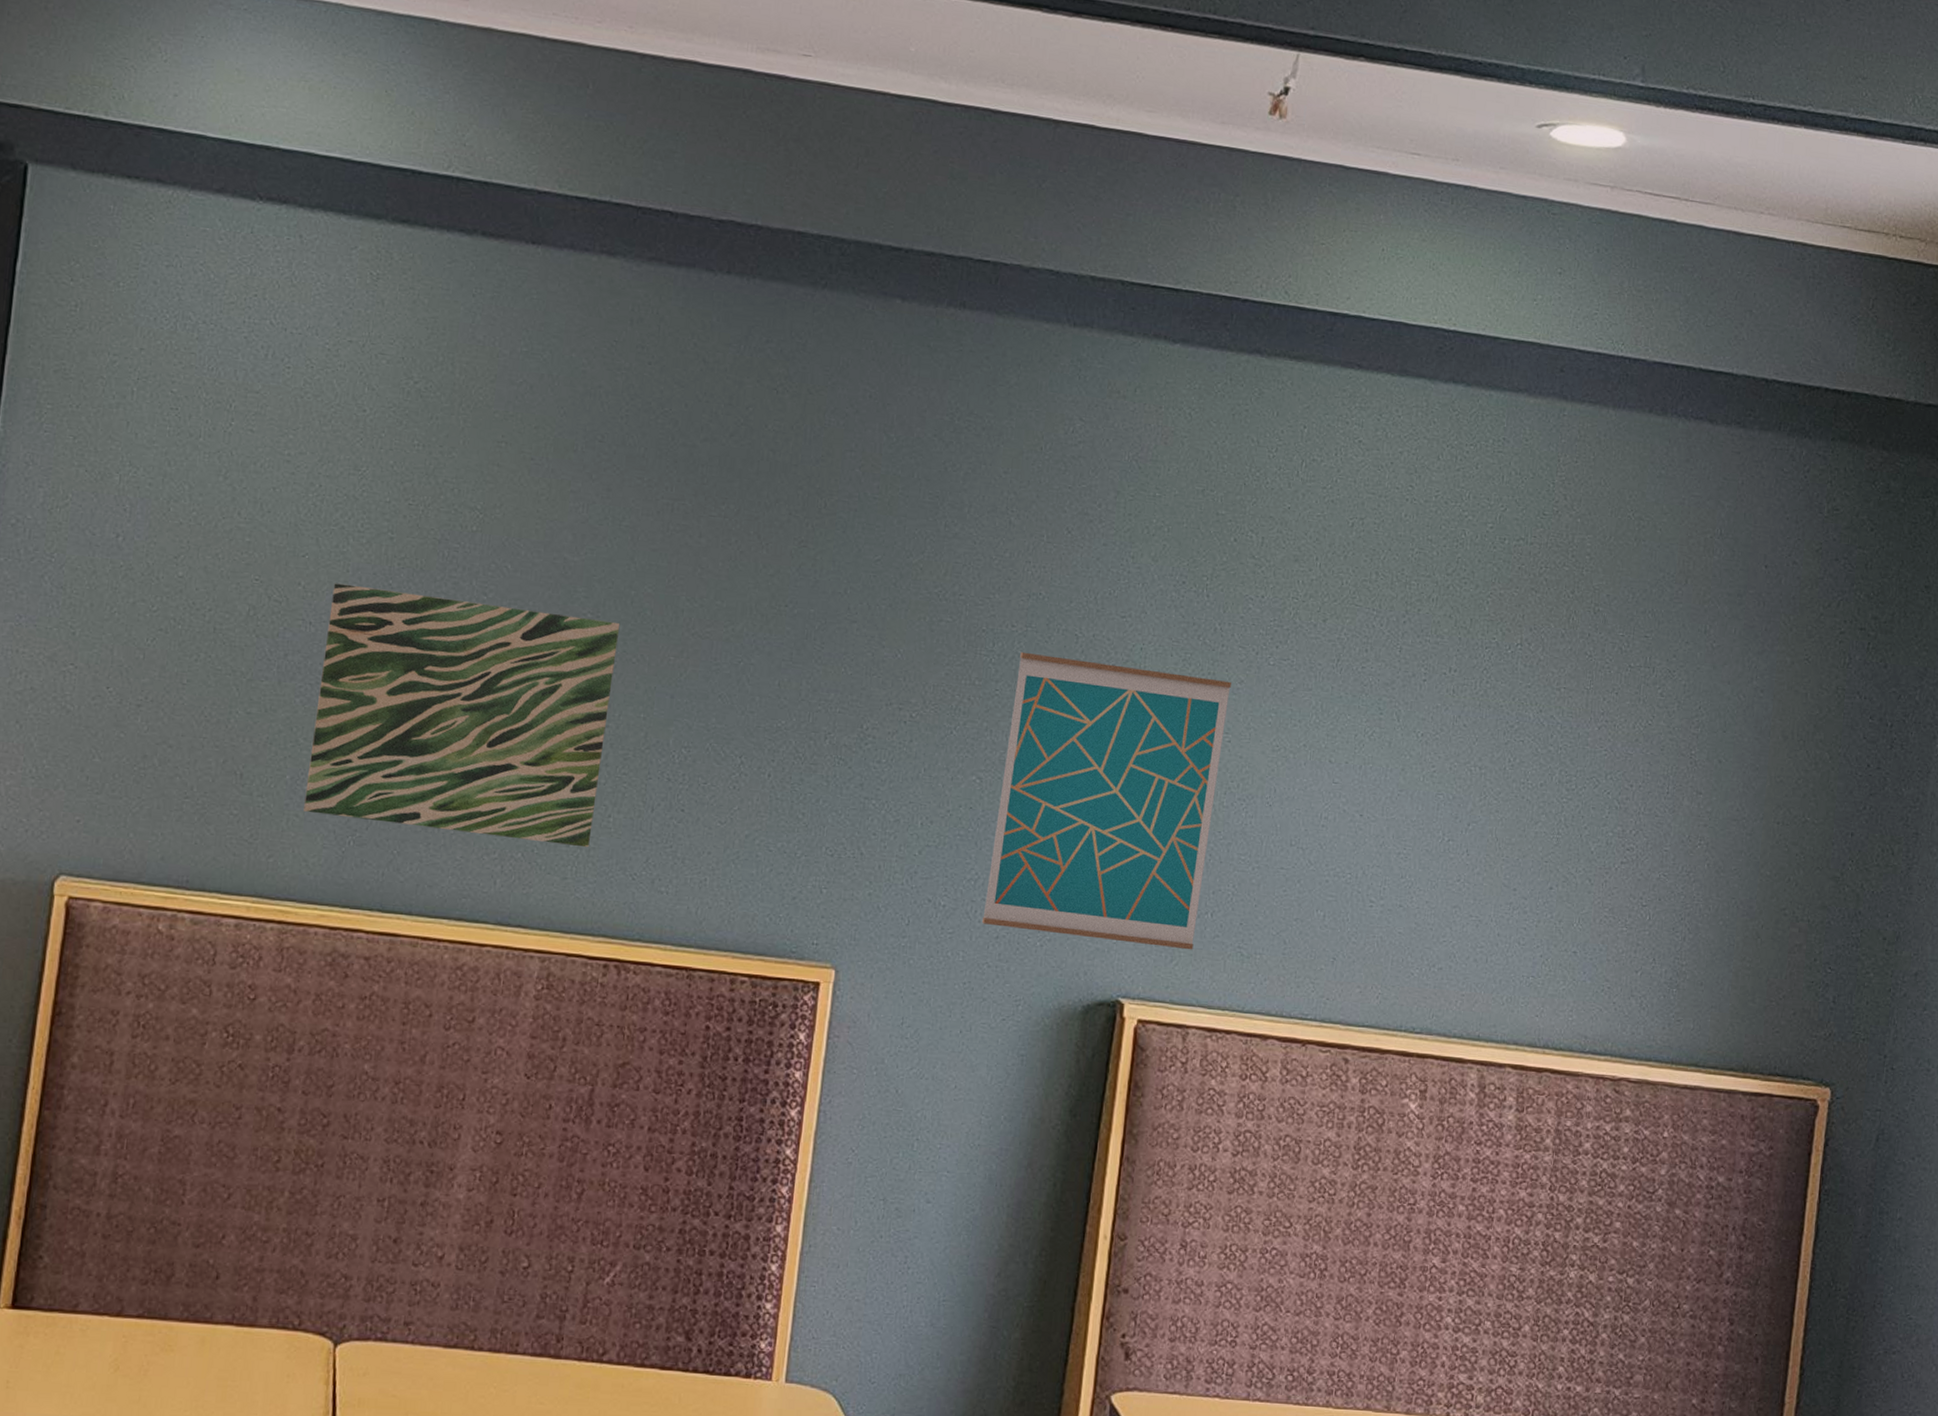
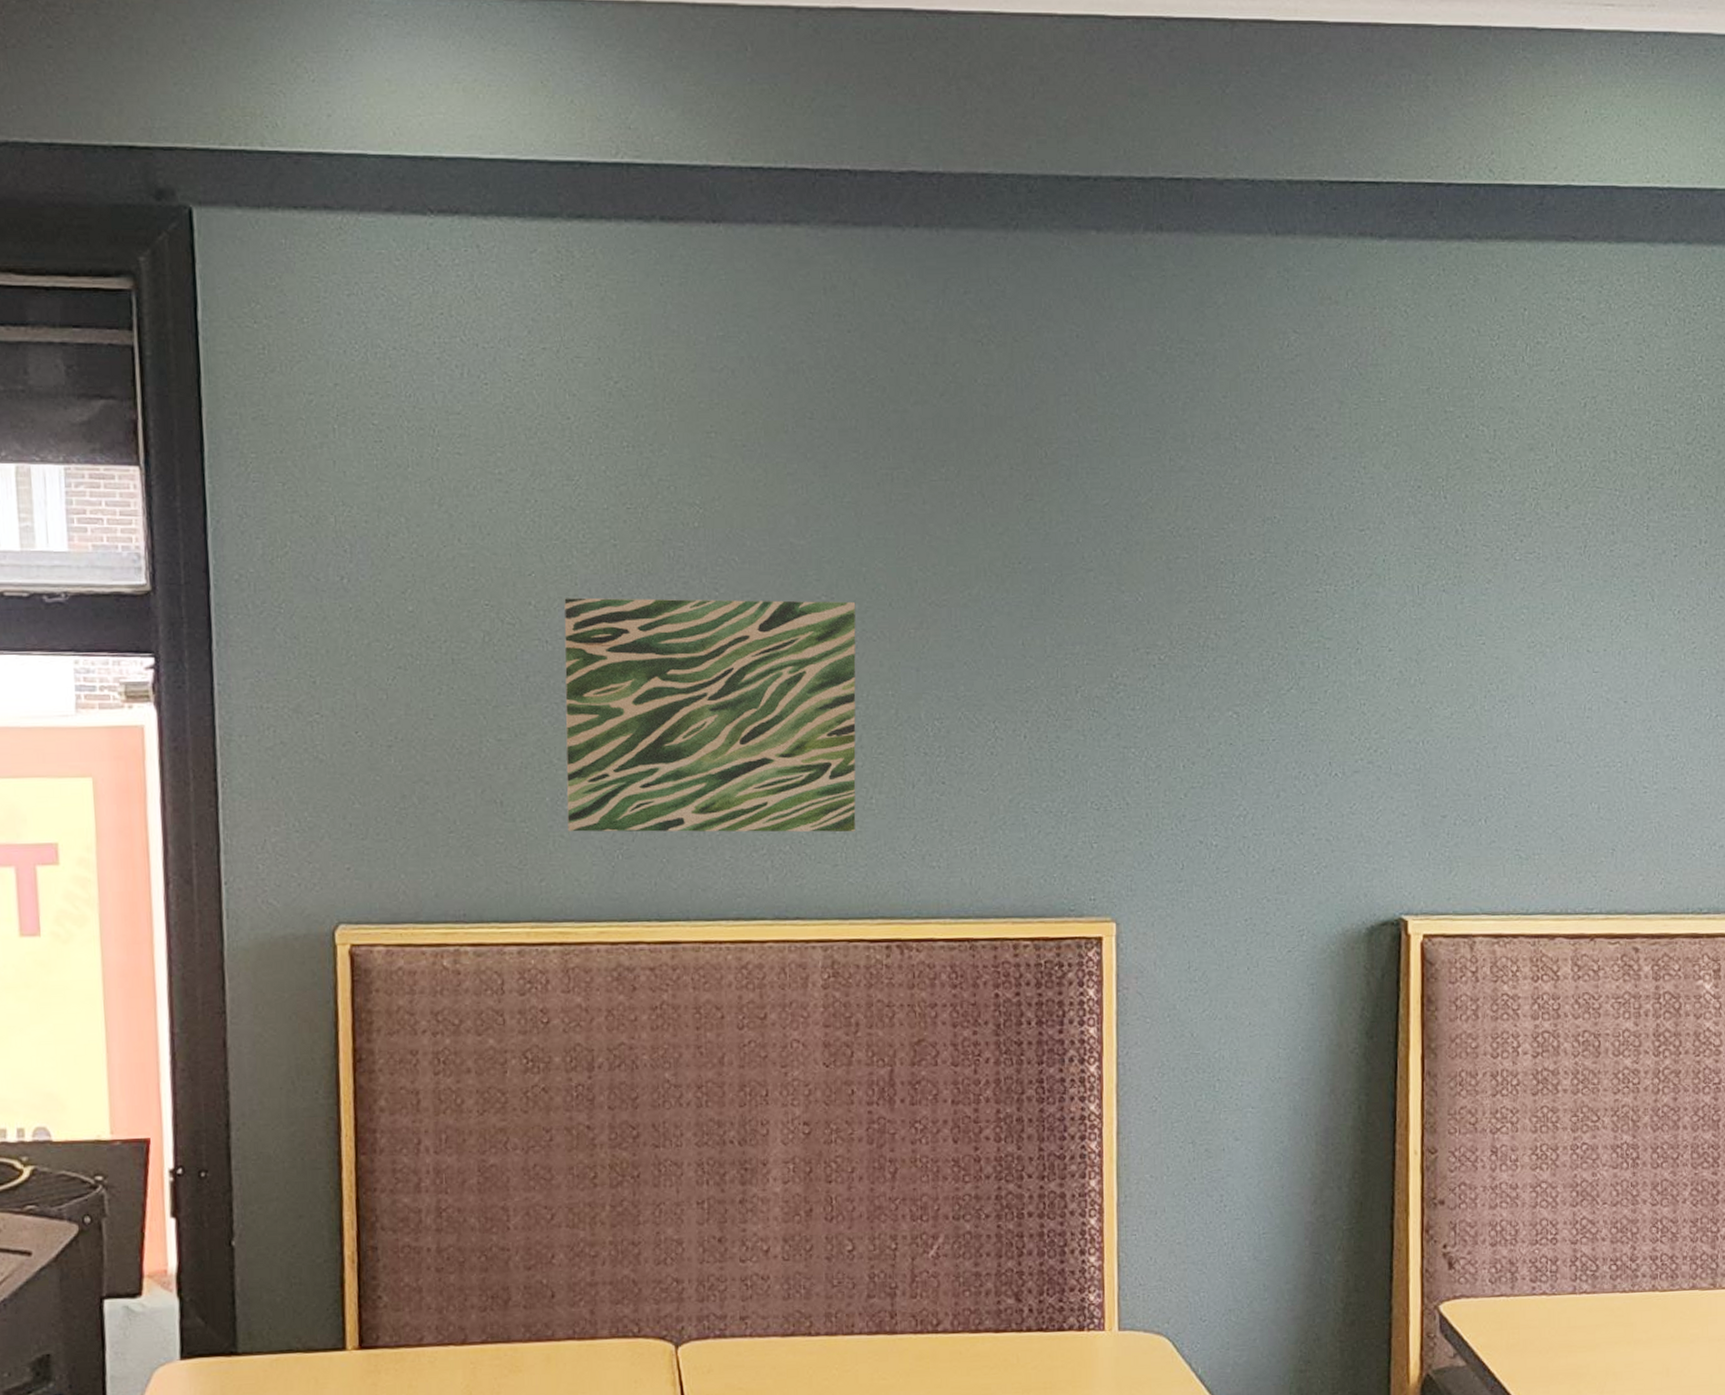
wall art: present [982,651,1231,950] -> none [1256,579,1479,860]

